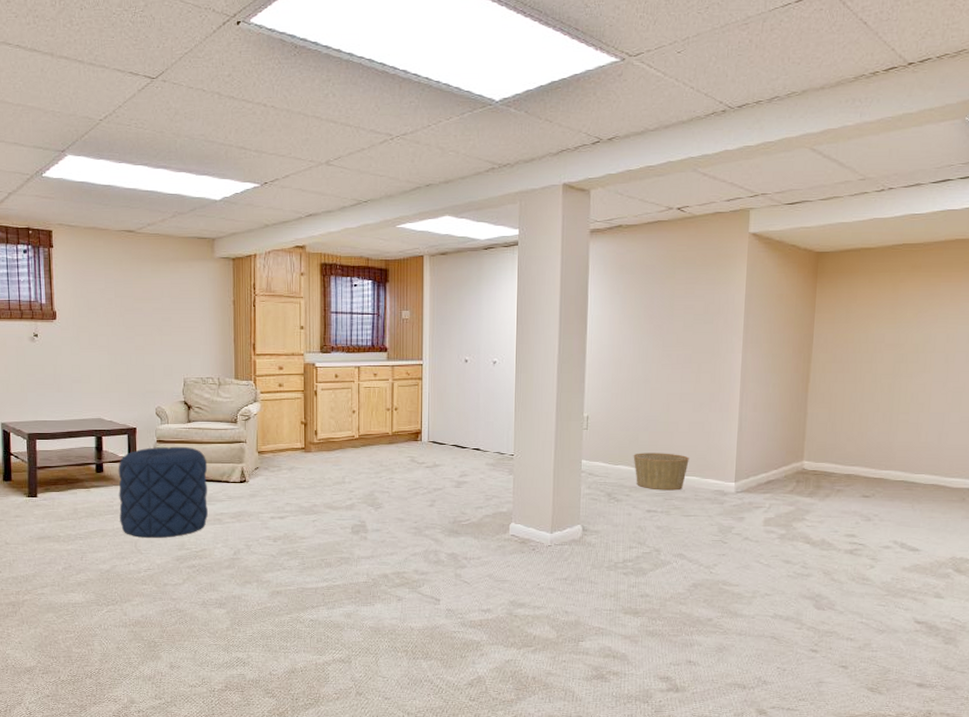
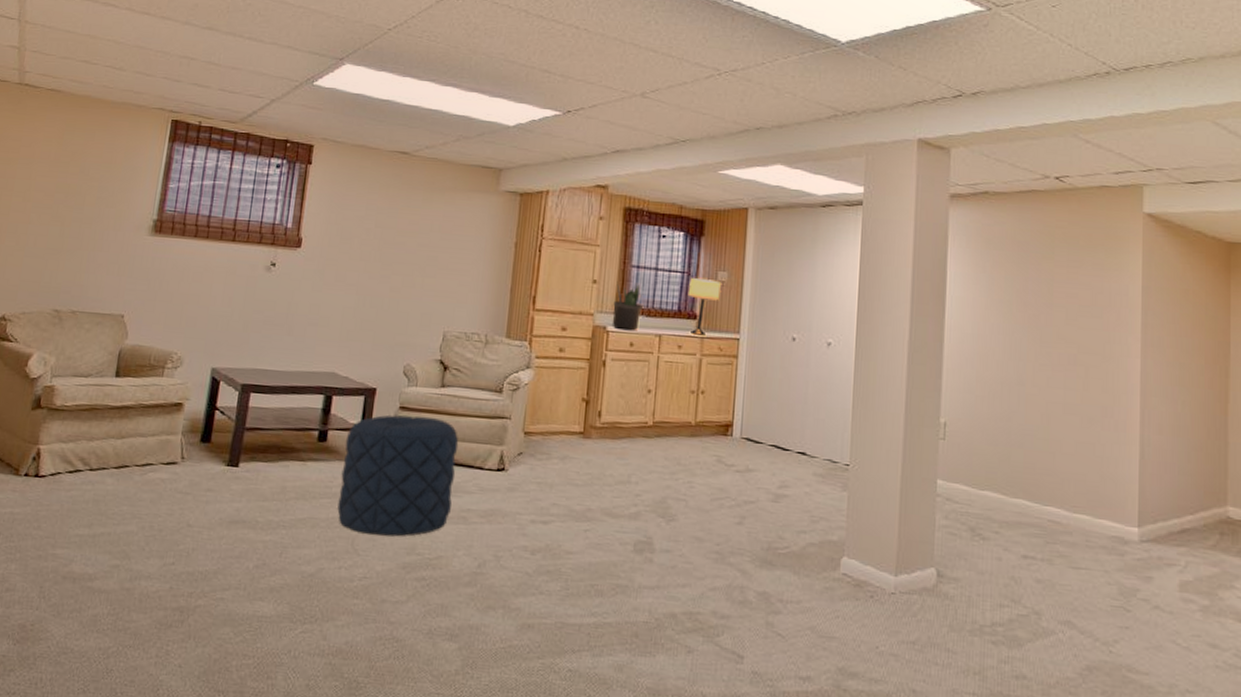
planter: none [319,326,343,365] -> present [611,281,642,331]
table lamp: none [378,318,405,364] -> present [687,278,721,336]
basket: present [633,453,689,491] -> none [1004,476,1077,532]

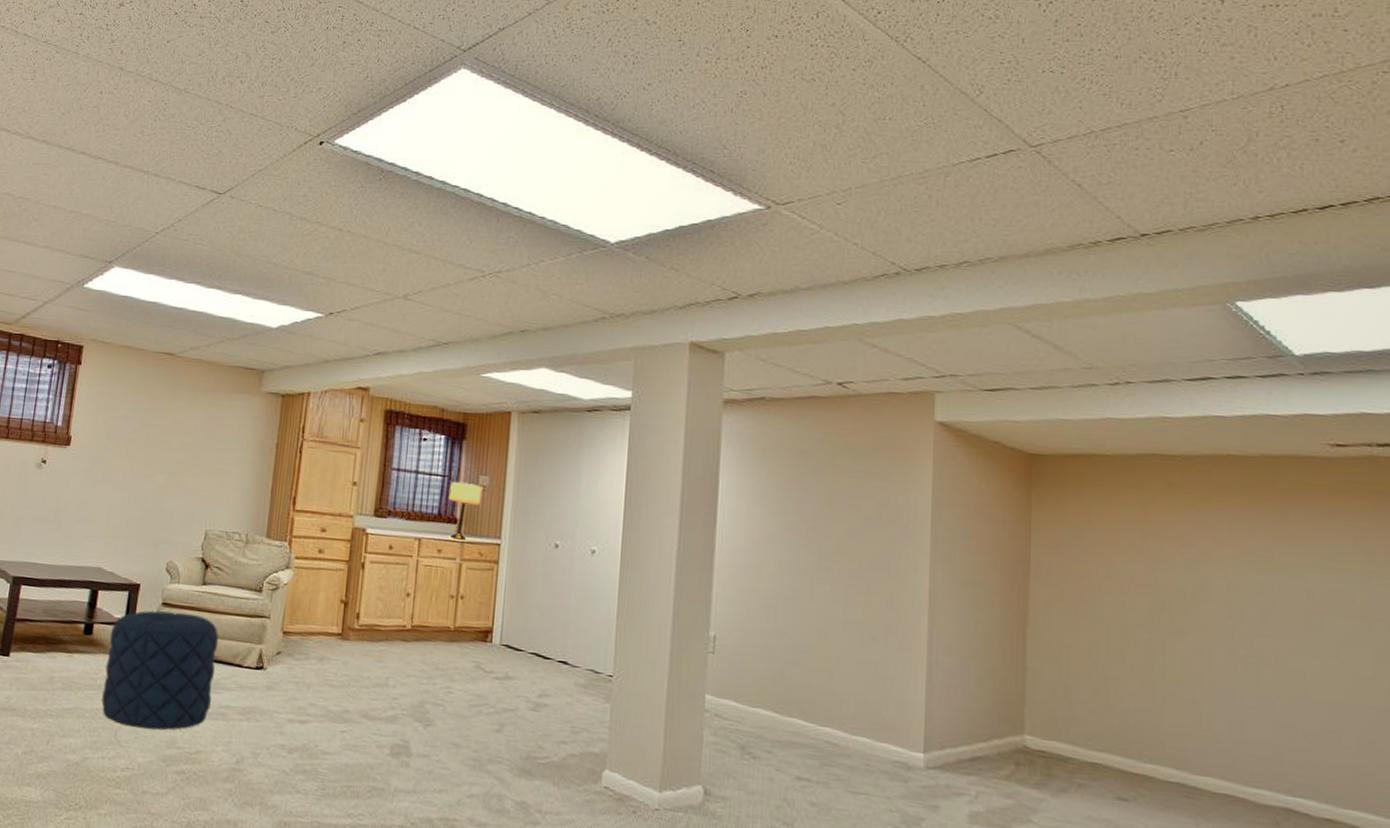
planter: present [611,281,642,331] -> none [371,484,402,534]

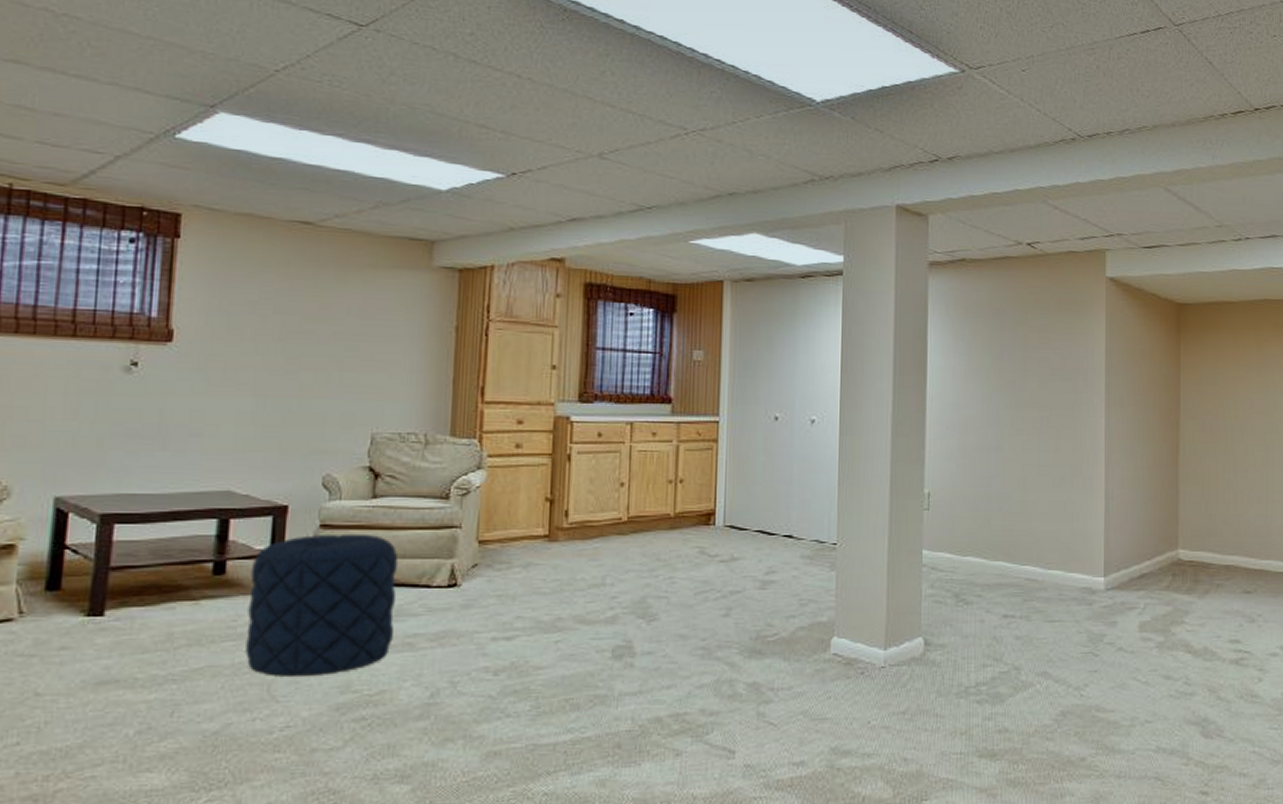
table lamp: present [448,482,482,540] -> none [660,359,697,420]

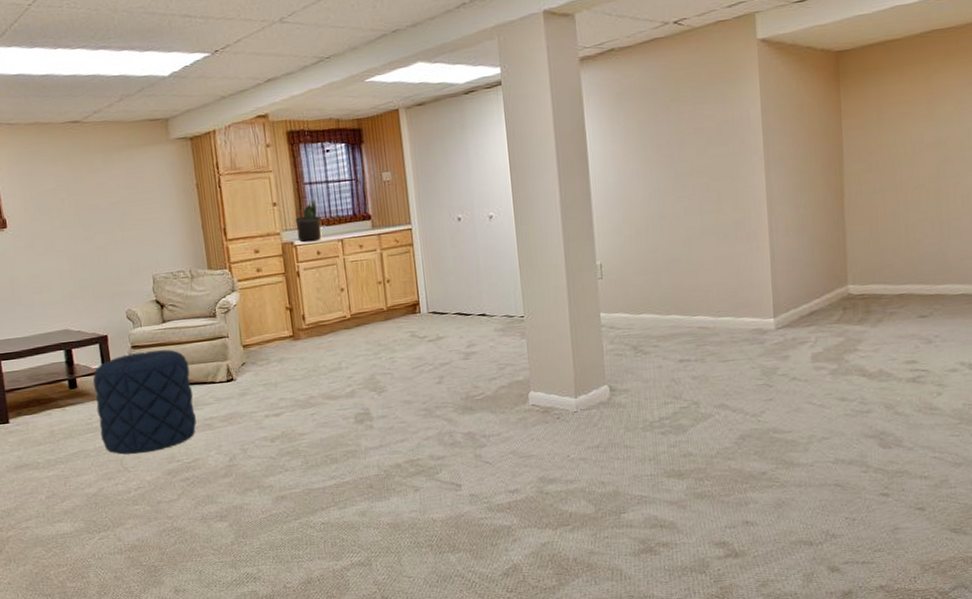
planter: none [576,366,610,420] -> present [294,199,322,242]

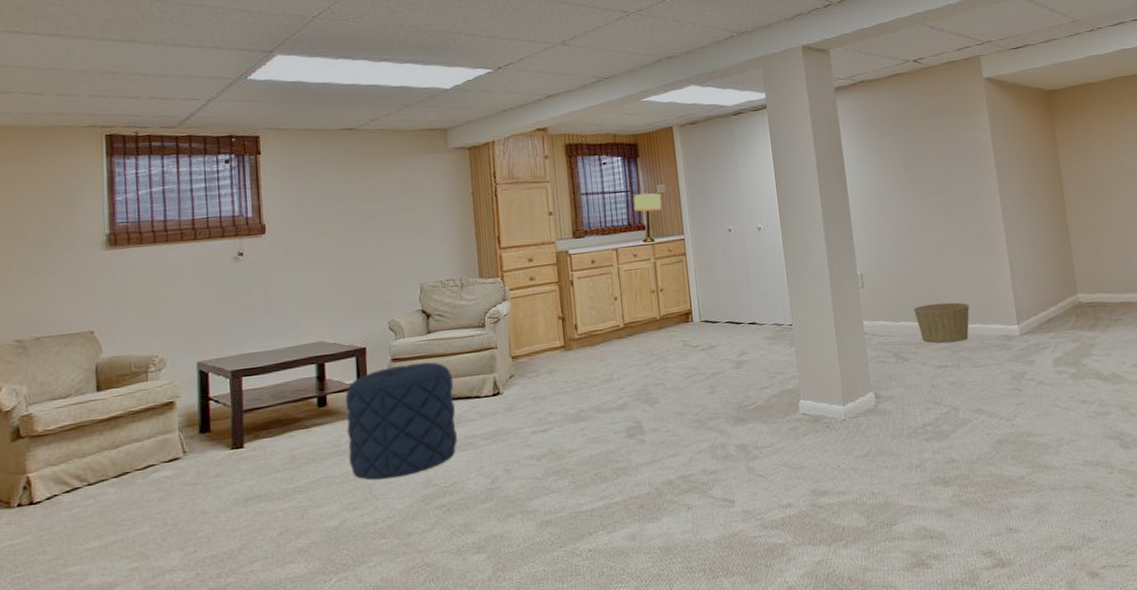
planter: present [294,199,322,242] -> none [570,209,597,251]
table lamp: none [358,181,388,234] -> present [634,193,662,243]
basket: none [657,294,720,337] -> present [913,302,970,344]

